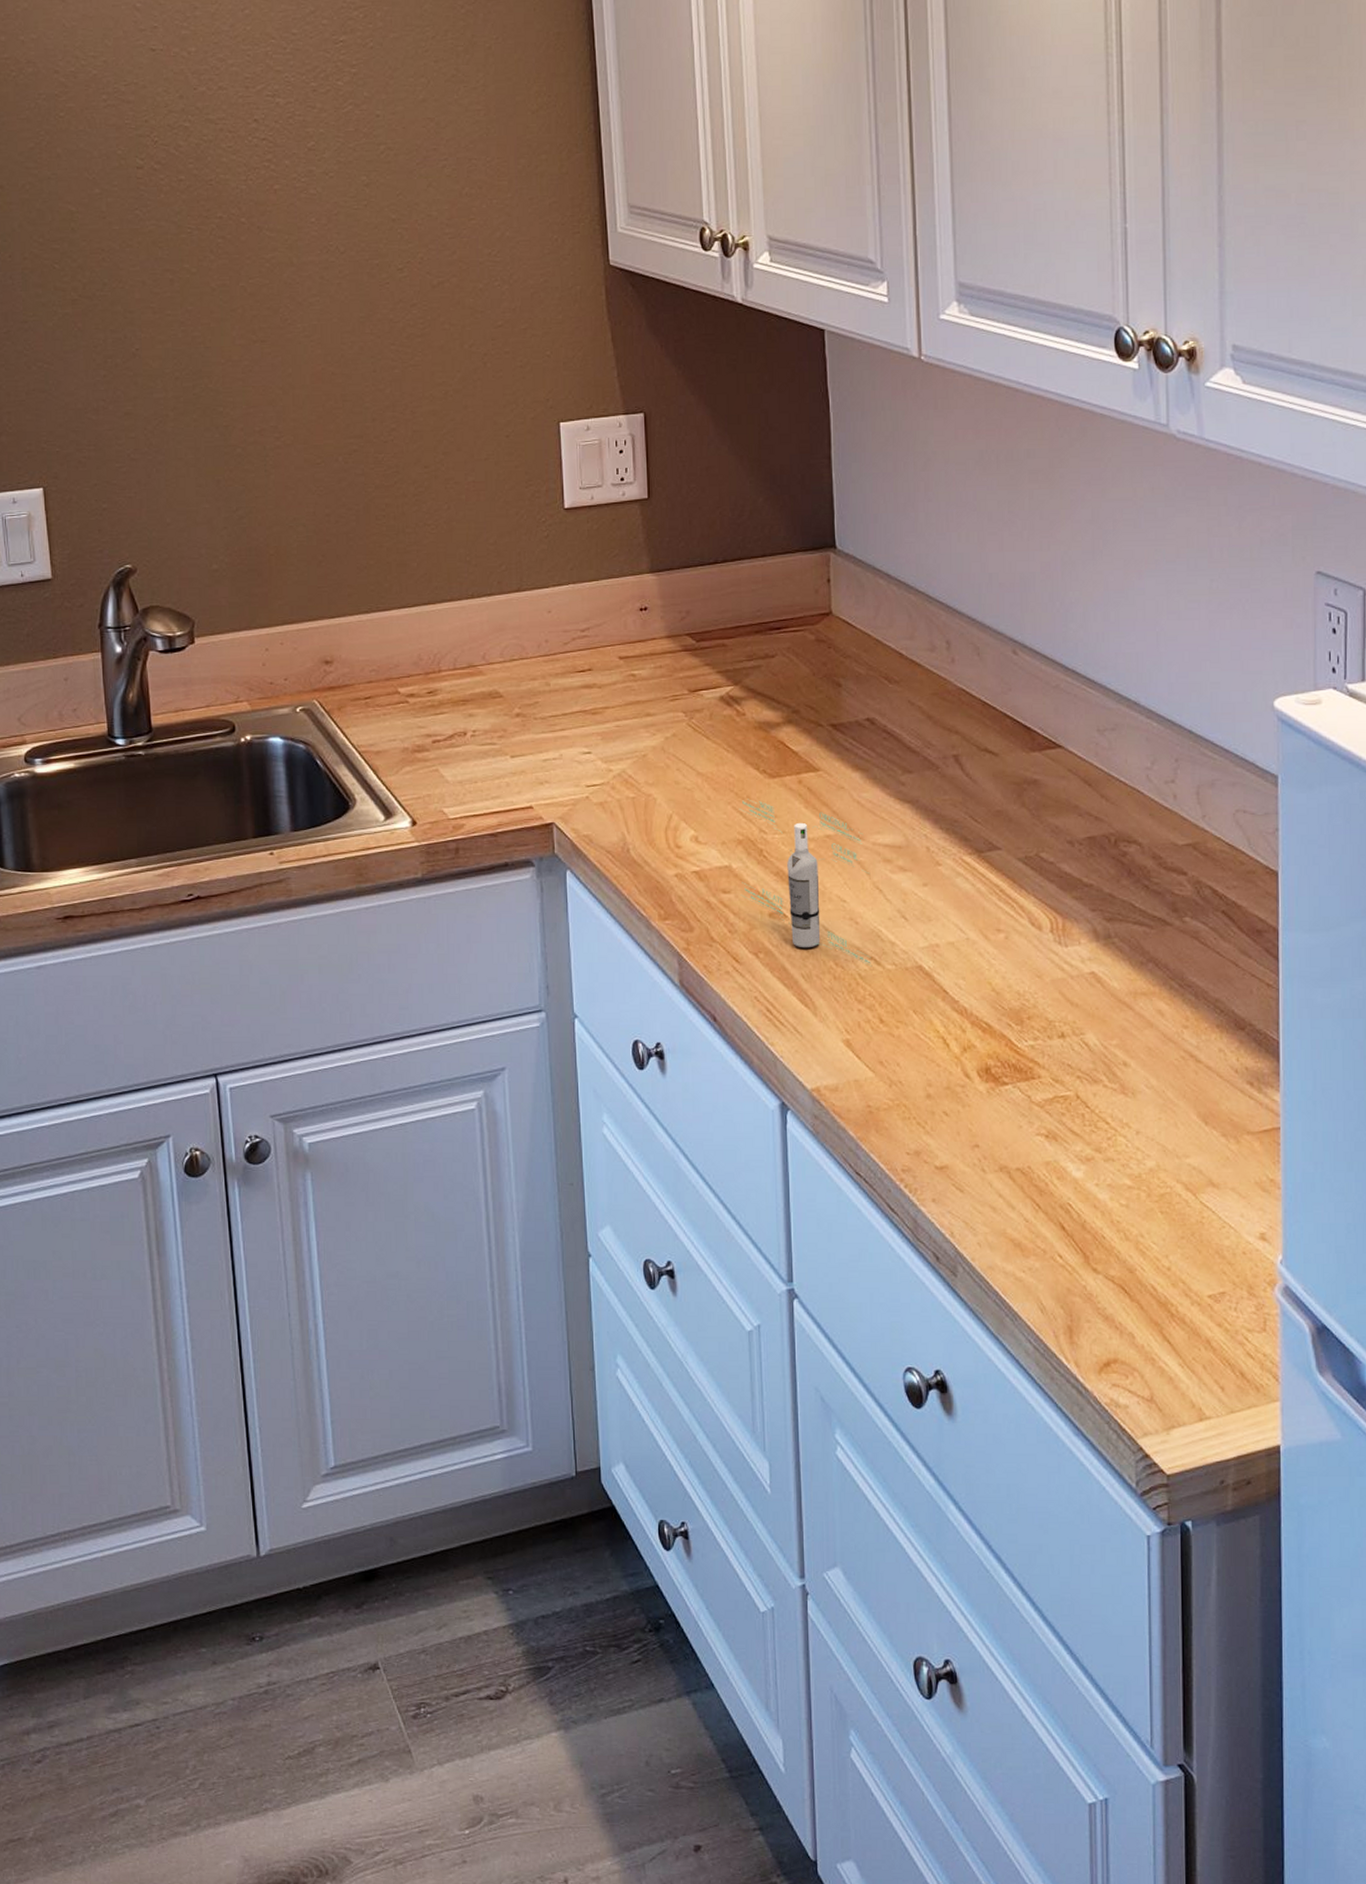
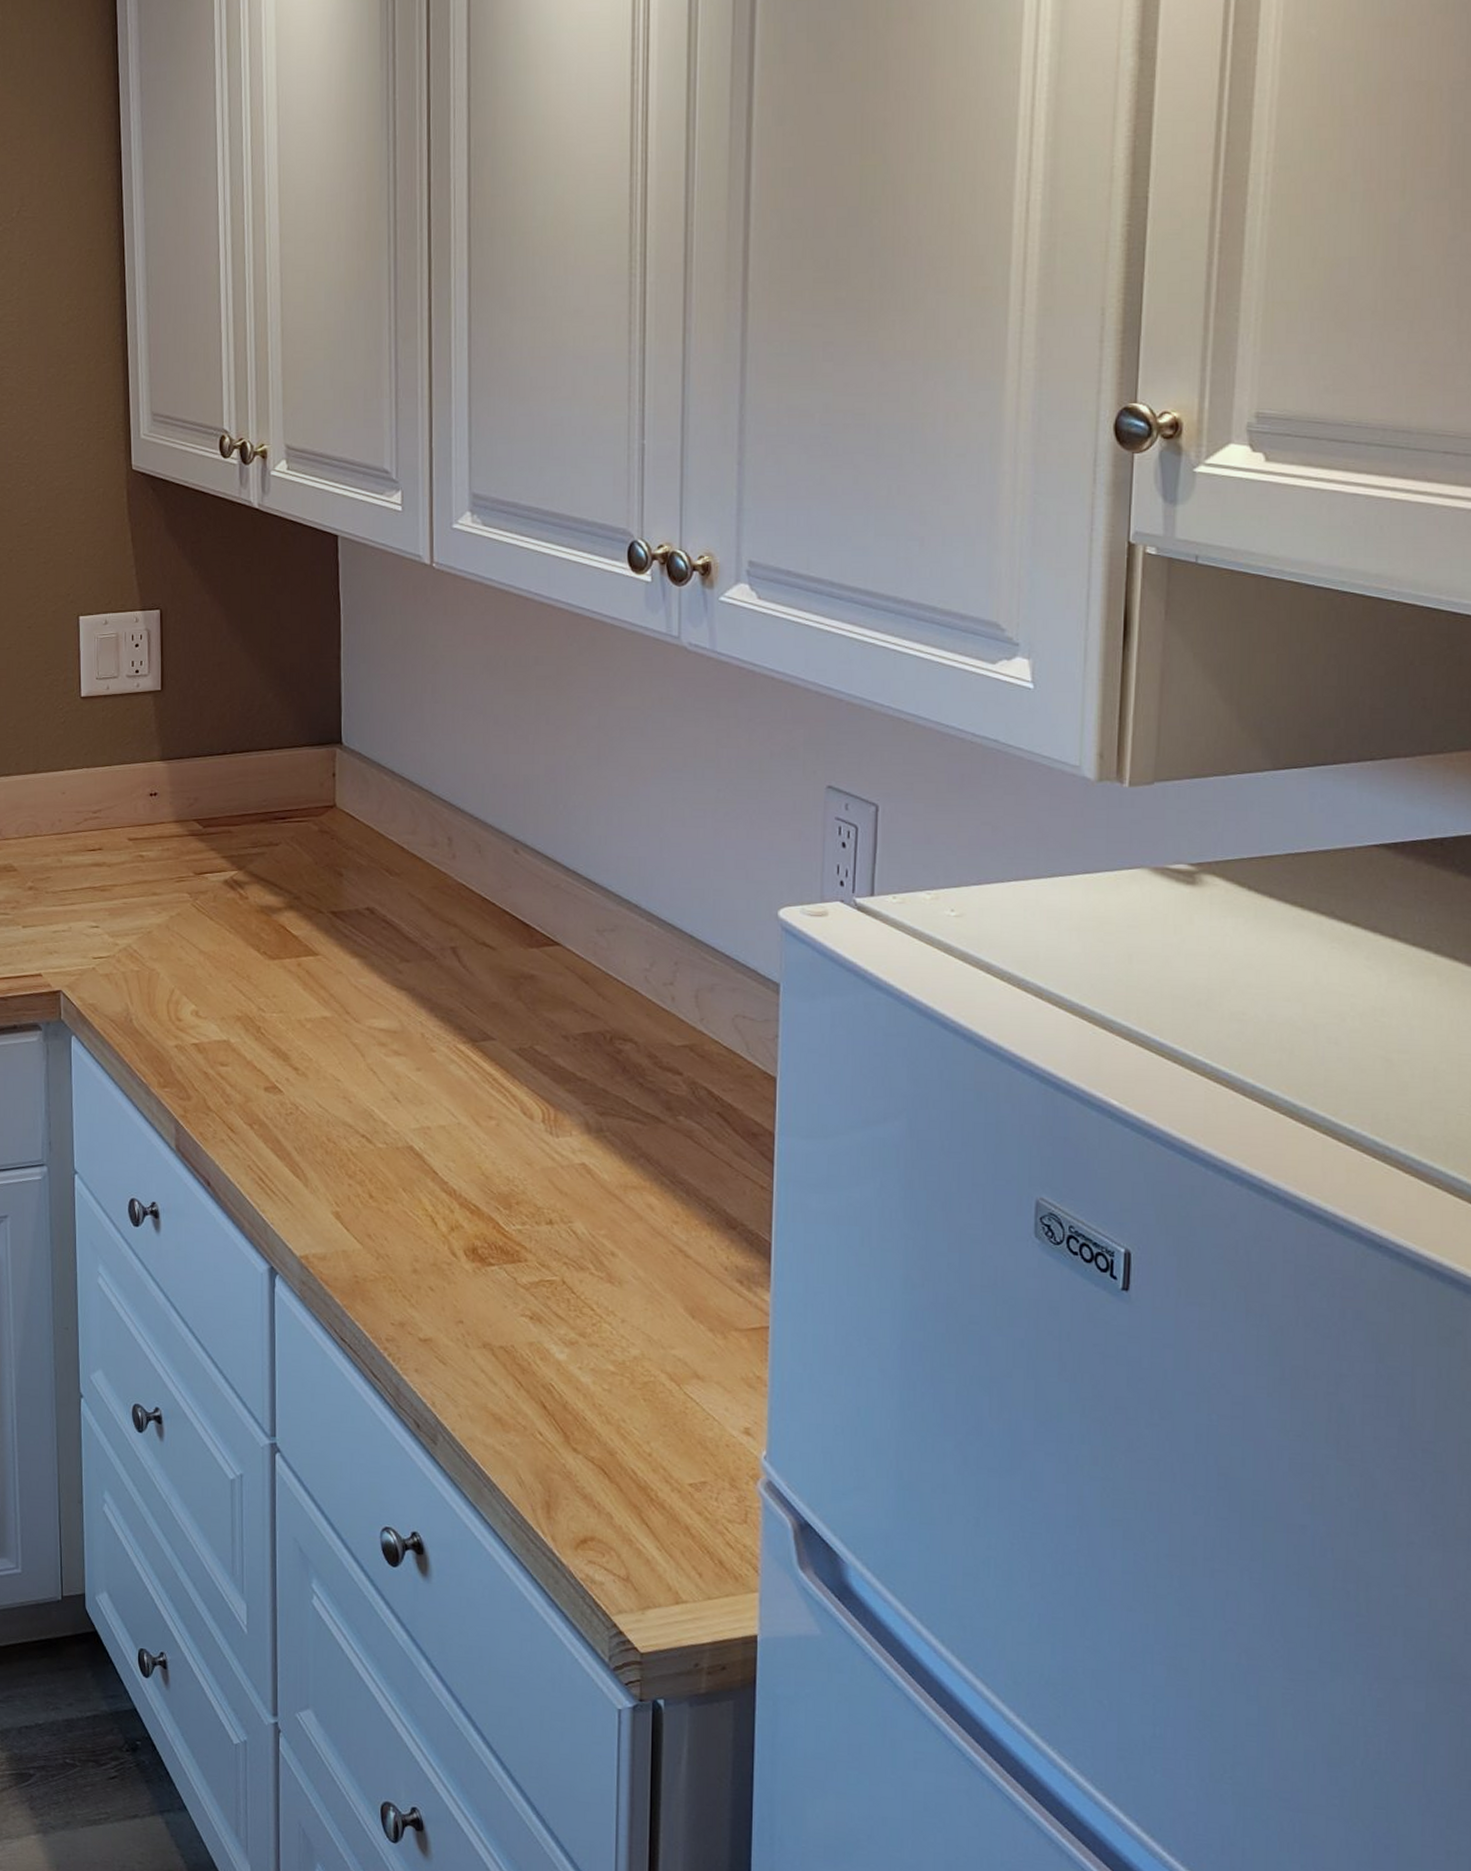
bottle: present [739,799,873,967] -> none [238,978,364,1144]

